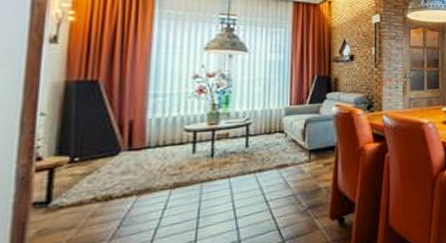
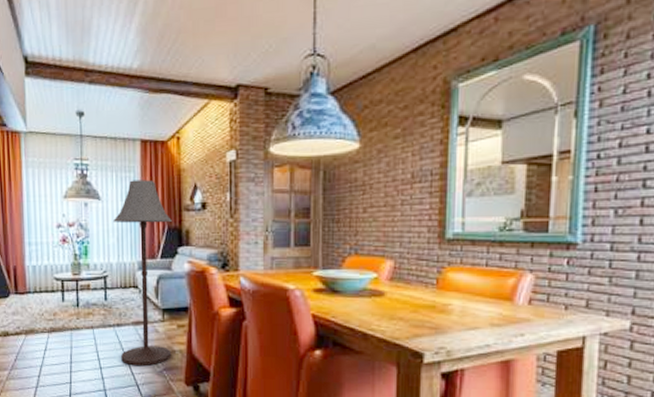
floor lamp: none [261,35,323,210] -> present [113,179,173,367]

